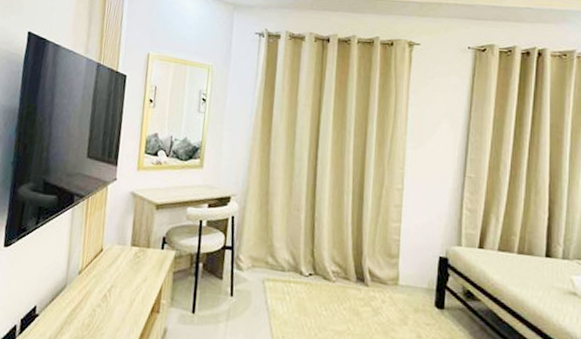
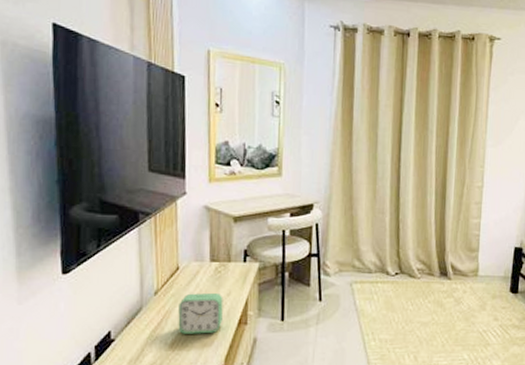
alarm clock: none [95,275,140,319] -> present [178,292,223,334]

